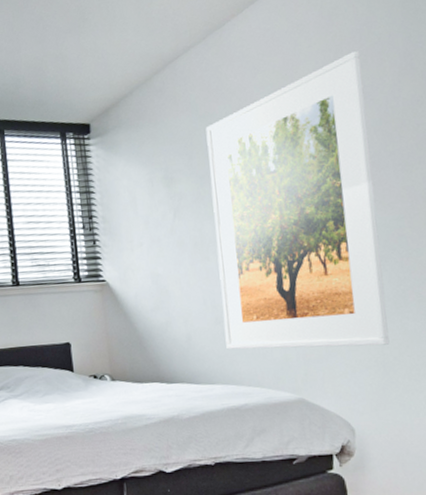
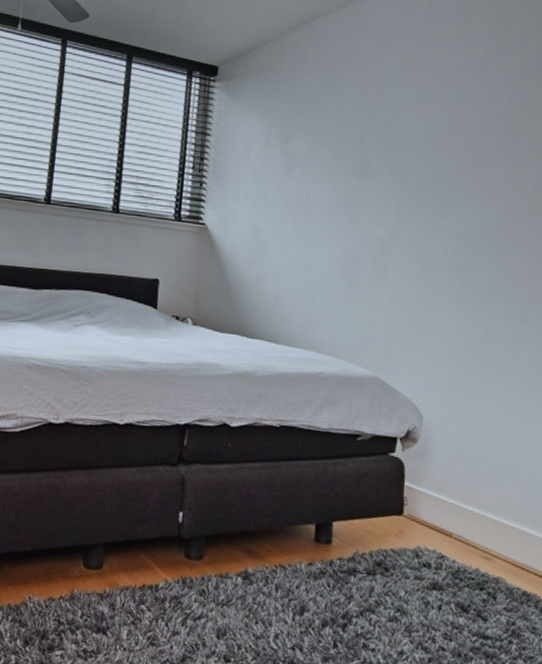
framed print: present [205,51,390,350] -> none [312,46,493,339]

